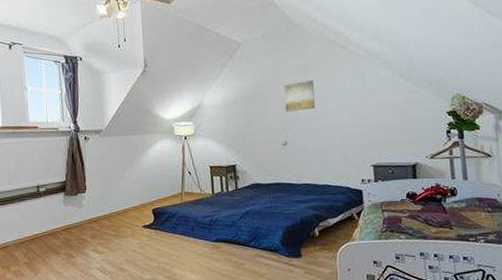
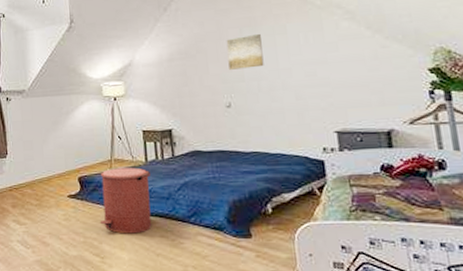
trash can: none [171,199,218,258] -> present [99,167,152,234]

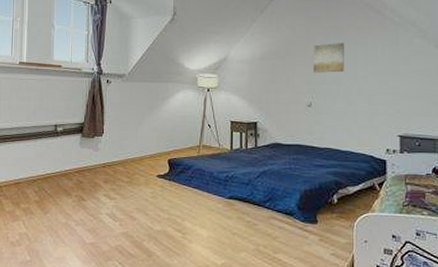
trash can: present [99,167,152,234] -> none [184,154,234,214]

